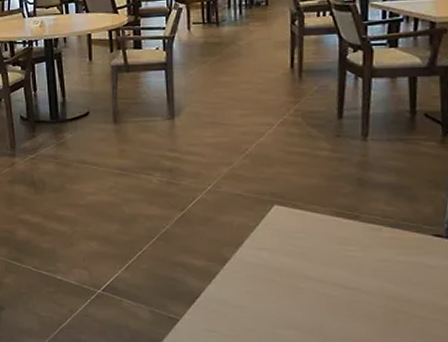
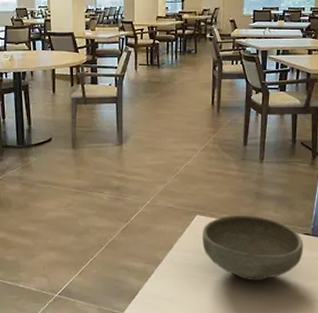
bowl: none [282,206,434,293] -> present [201,214,304,281]

